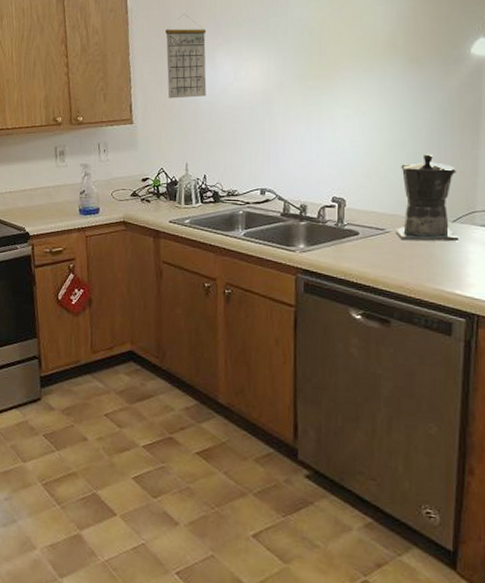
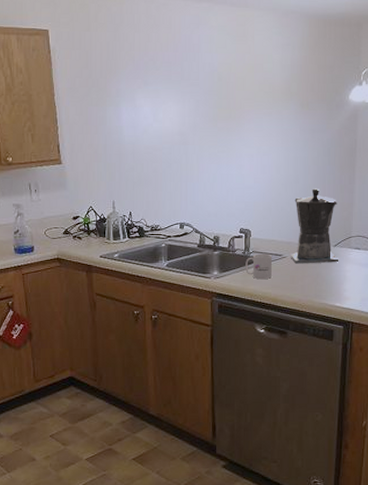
calendar: present [165,14,207,99] -> none [88,55,129,139]
mug: none [338,226,371,257] -> present [245,253,272,280]

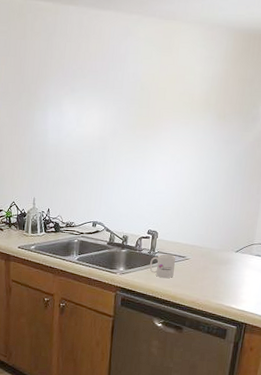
coffee maker: present [291,188,339,264] -> none [193,196,243,267]

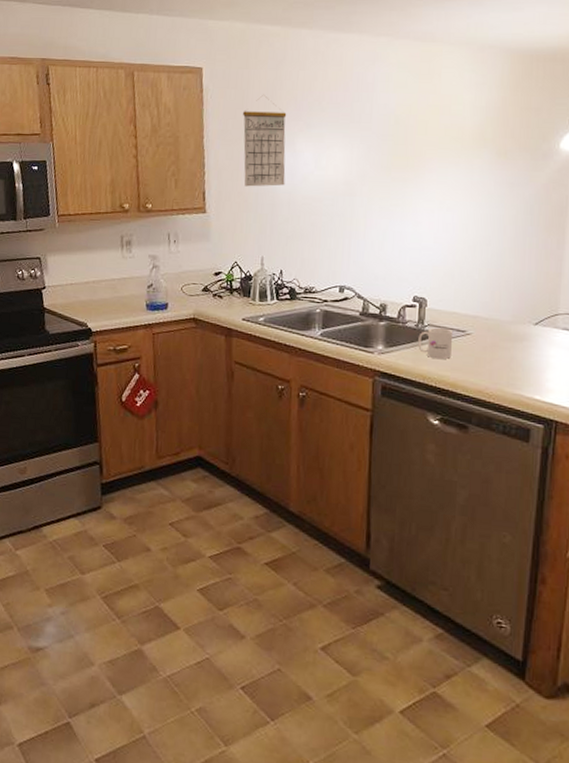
calendar: none [20,63,56,141] -> present [243,95,287,187]

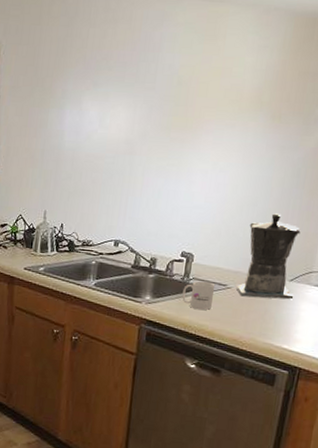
calendar: present [243,95,287,187] -> none [31,52,75,144]
coffee maker: none [477,253,541,345] -> present [236,213,301,300]

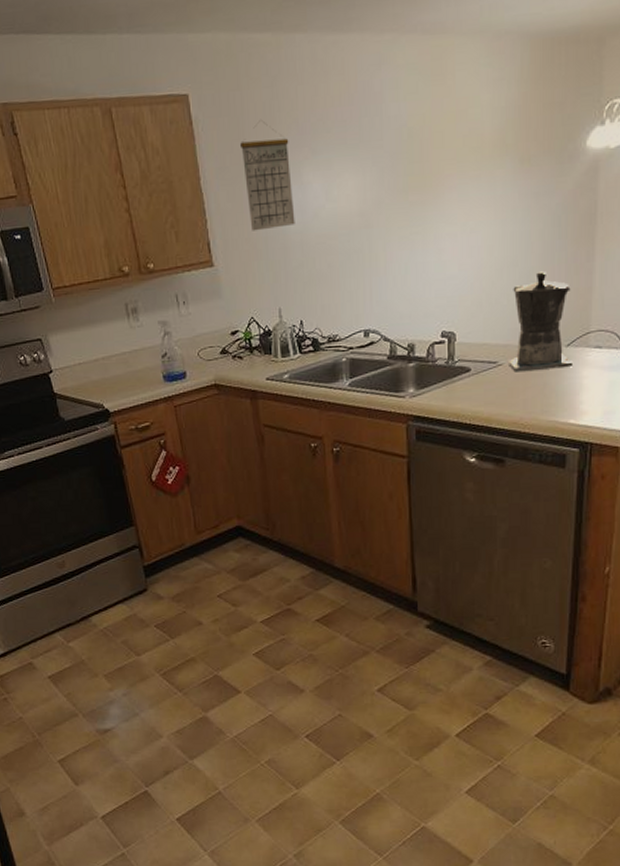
calendar: none [31,52,75,144] -> present [240,120,295,231]
mug: present [182,281,215,311] -> none [449,361,484,396]

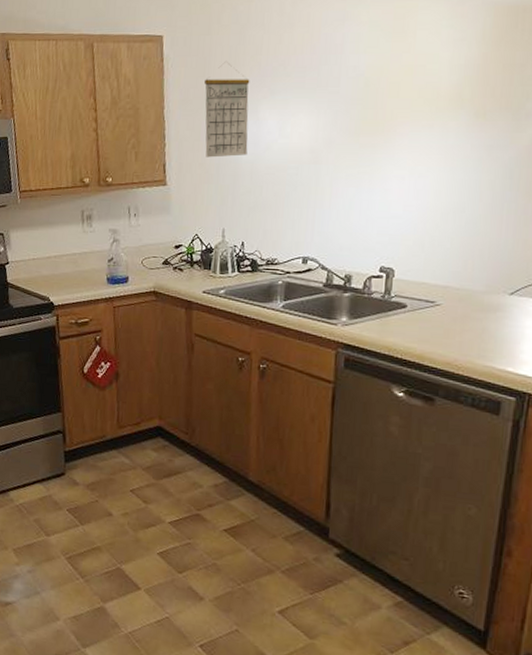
coffee maker: present [509,271,574,372] -> none [447,220,519,316]

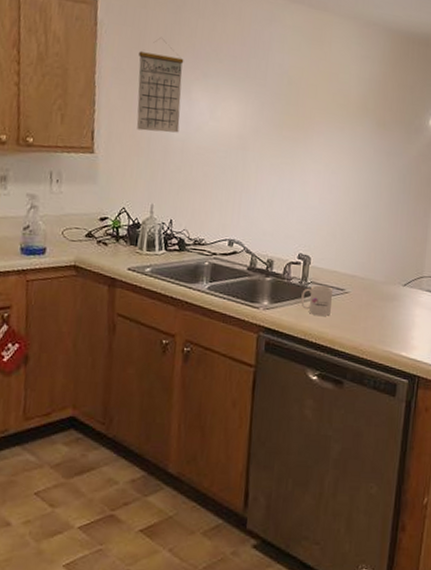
mug: none [384,298,421,331] -> present [301,285,332,317]

